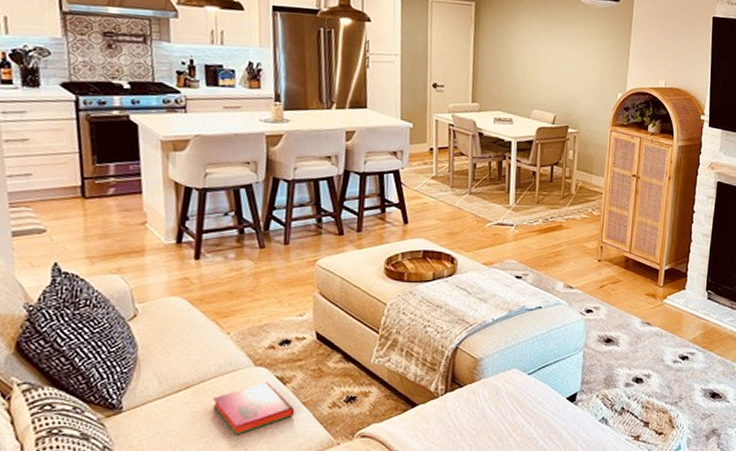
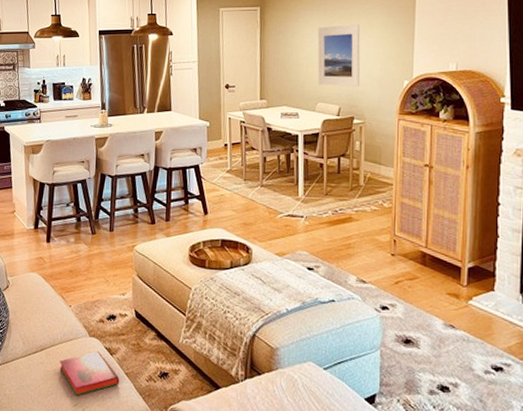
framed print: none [534,31,579,96] -> present [317,24,361,86]

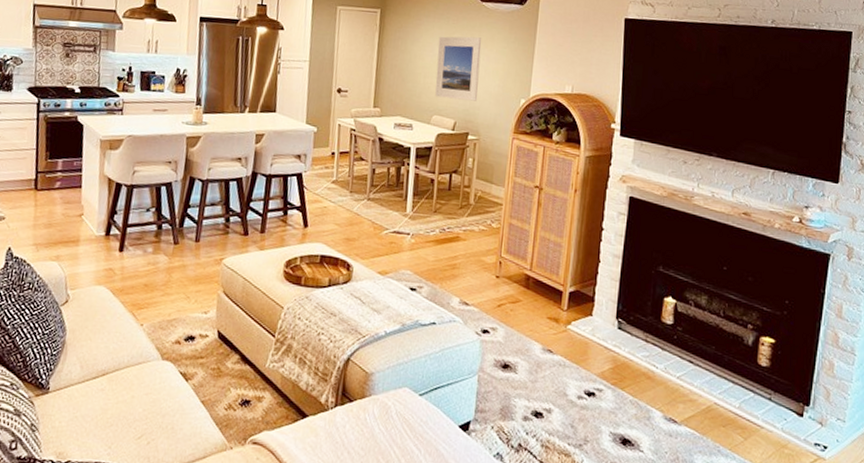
hardback book: present [59,351,120,396] -> none [123,376,195,427]

